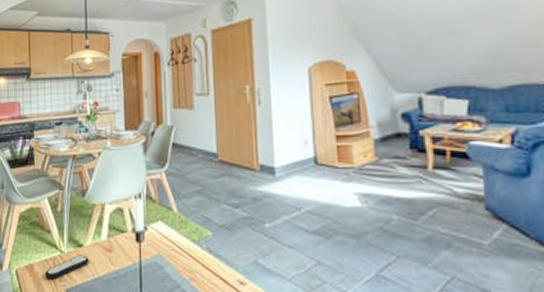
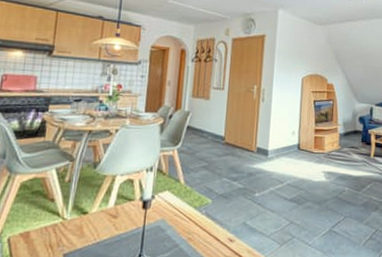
remote control: present [45,255,89,280] -> none [42,221,93,245]

